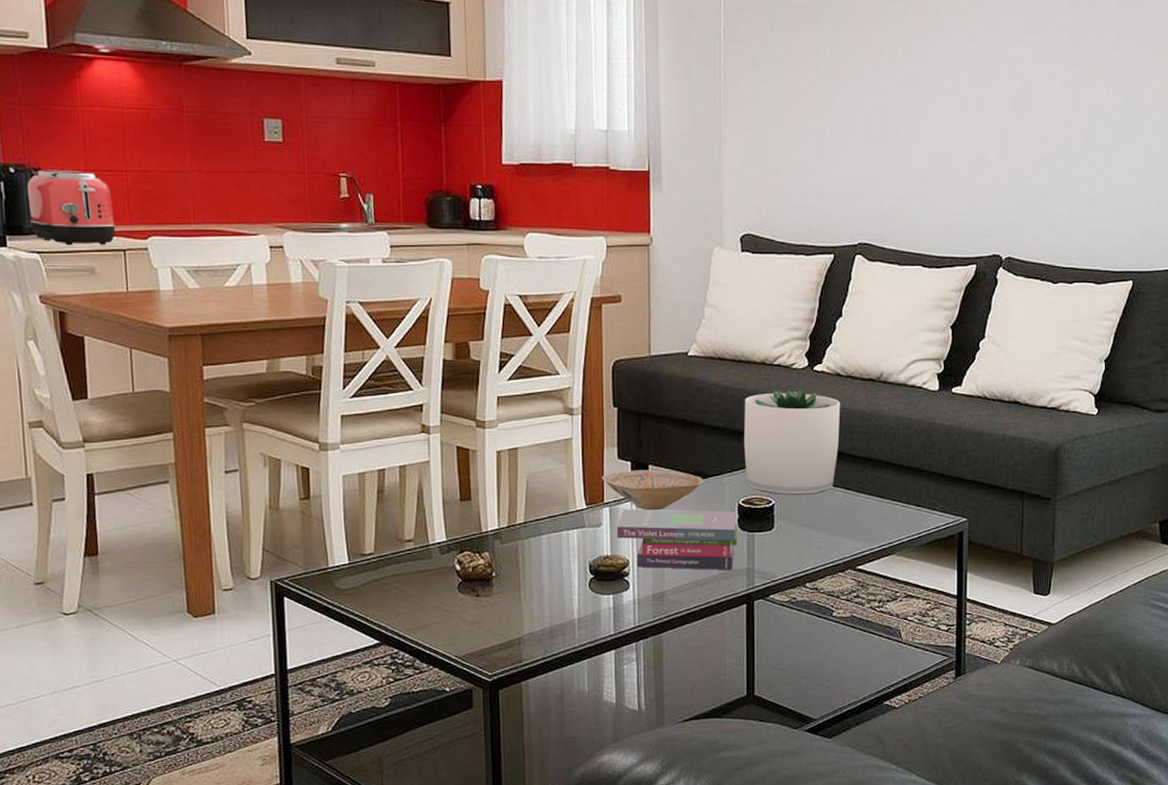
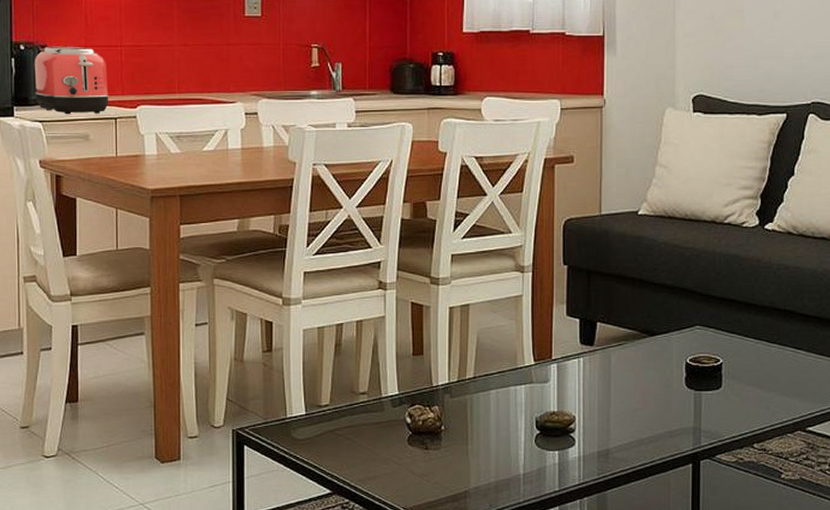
bowl: present [602,470,704,511] -> none [550,327,651,368]
books: present [616,509,738,570] -> none [563,365,685,428]
planter: present [744,390,841,495] -> none [693,249,792,354]

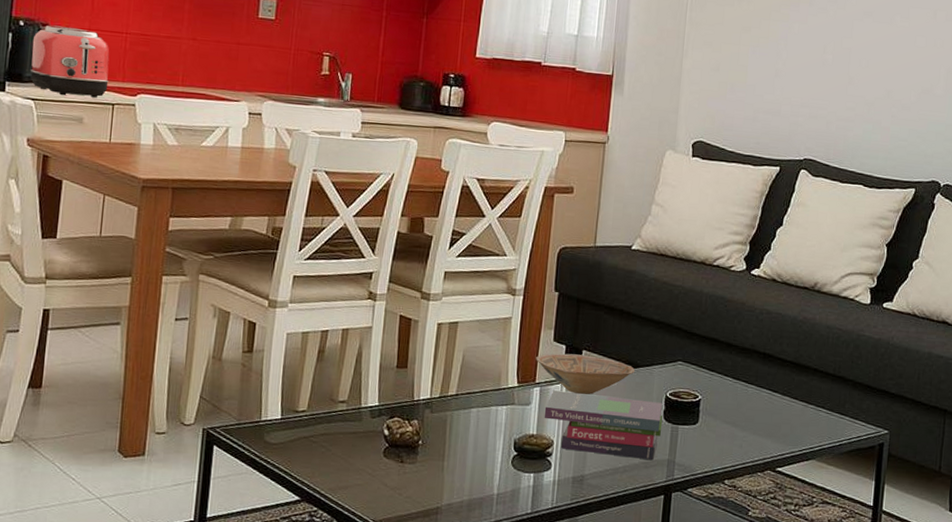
bowl: none [550,327,651,368] -> present [536,353,635,395]
books: none [563,365,685,428] -> present [544,390,663,460]

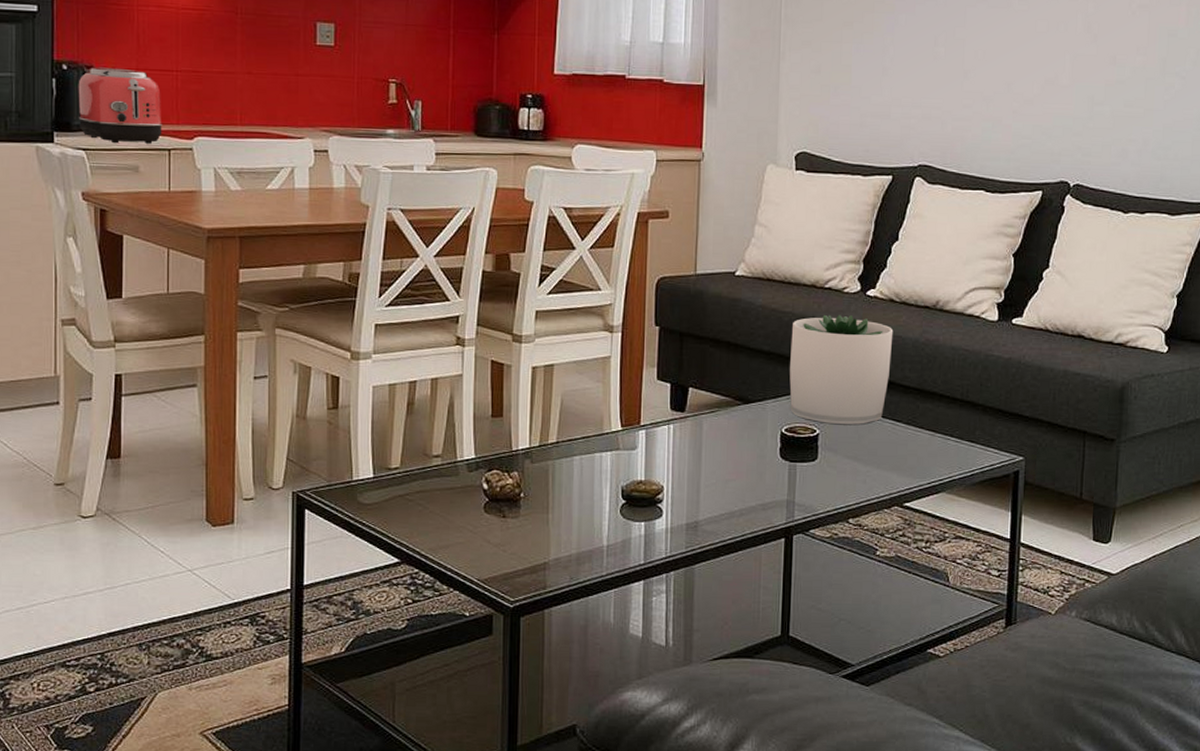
bowl: present [536,353,635,395] -> none [639,392,746,436]
books: present [544,390,663,460] -> none [651,432,779,501]
planter: none [675,289,774,394] -> present [789,314,894,426]

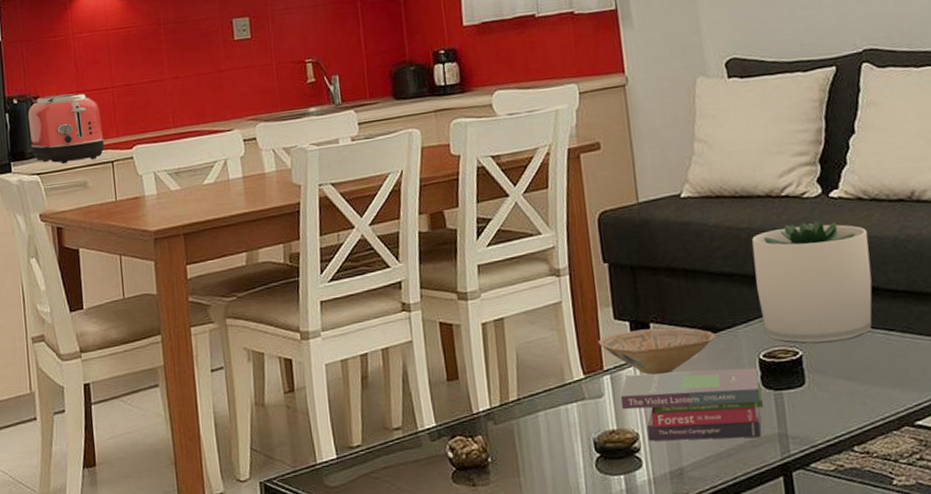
bowl: none [639,392,746,436] -> present [598,327,715,375]
books: none [651,432,779,501] -> present [620,367,763,441]

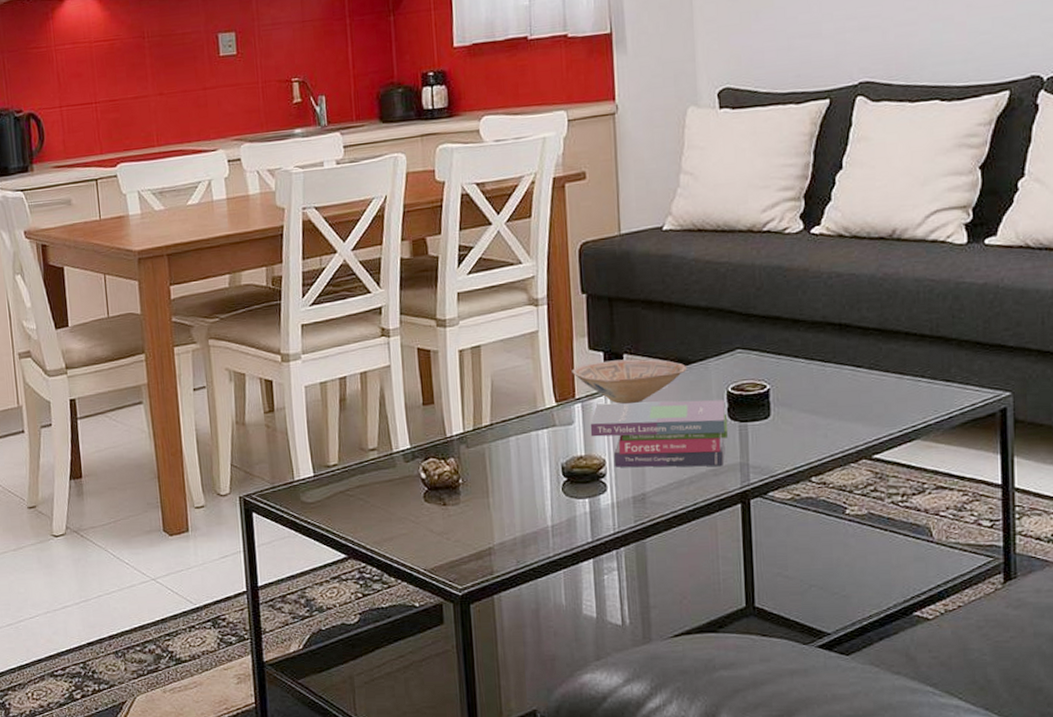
toaster: present [27,92,105,164] -> none [10,107,89,181]
planter: present [752,221,872,344] -> none [729,257,845,378]

